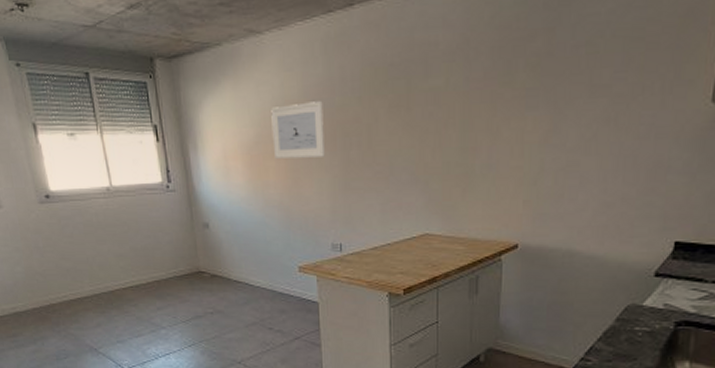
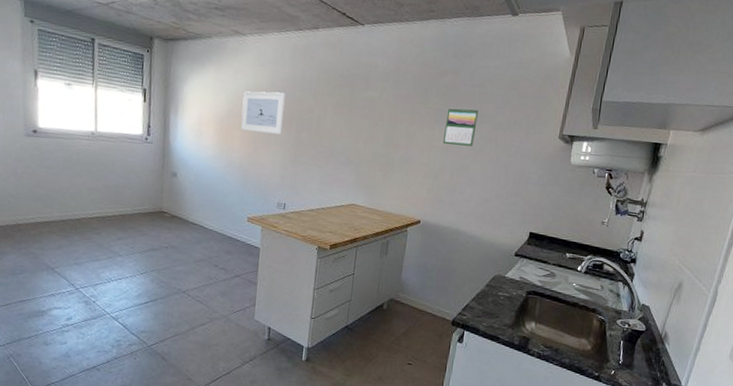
calendar: none [540,79,587,137] -> present [443,107,479,147]

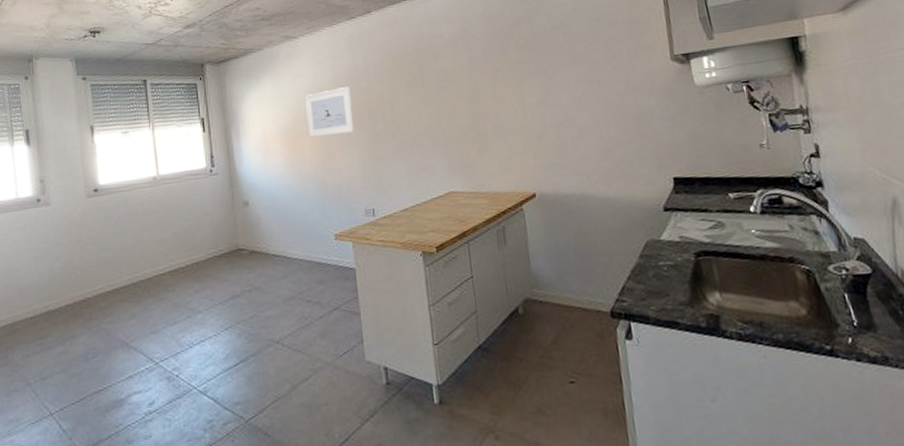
calendar: present [443,107,479,147] -> none [532,51,573,99]

